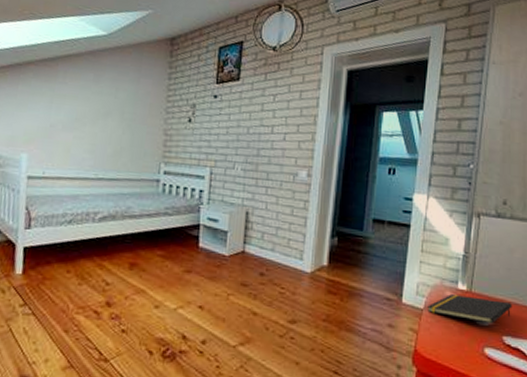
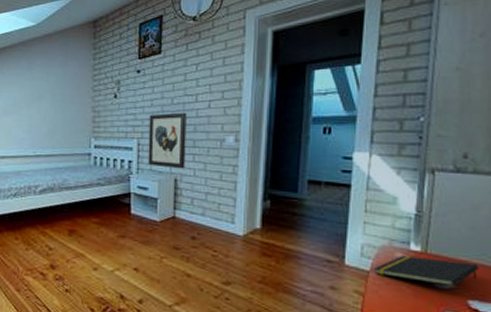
wall art: none [219,142,262,202] -> present [147,112,187,169]

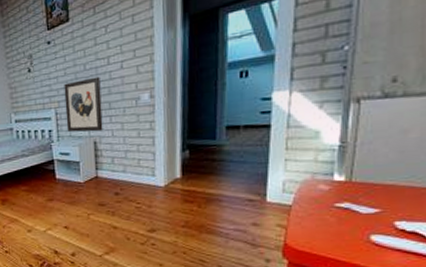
notepad: present [374,256,479,287] -> none [297,186,407,211]

